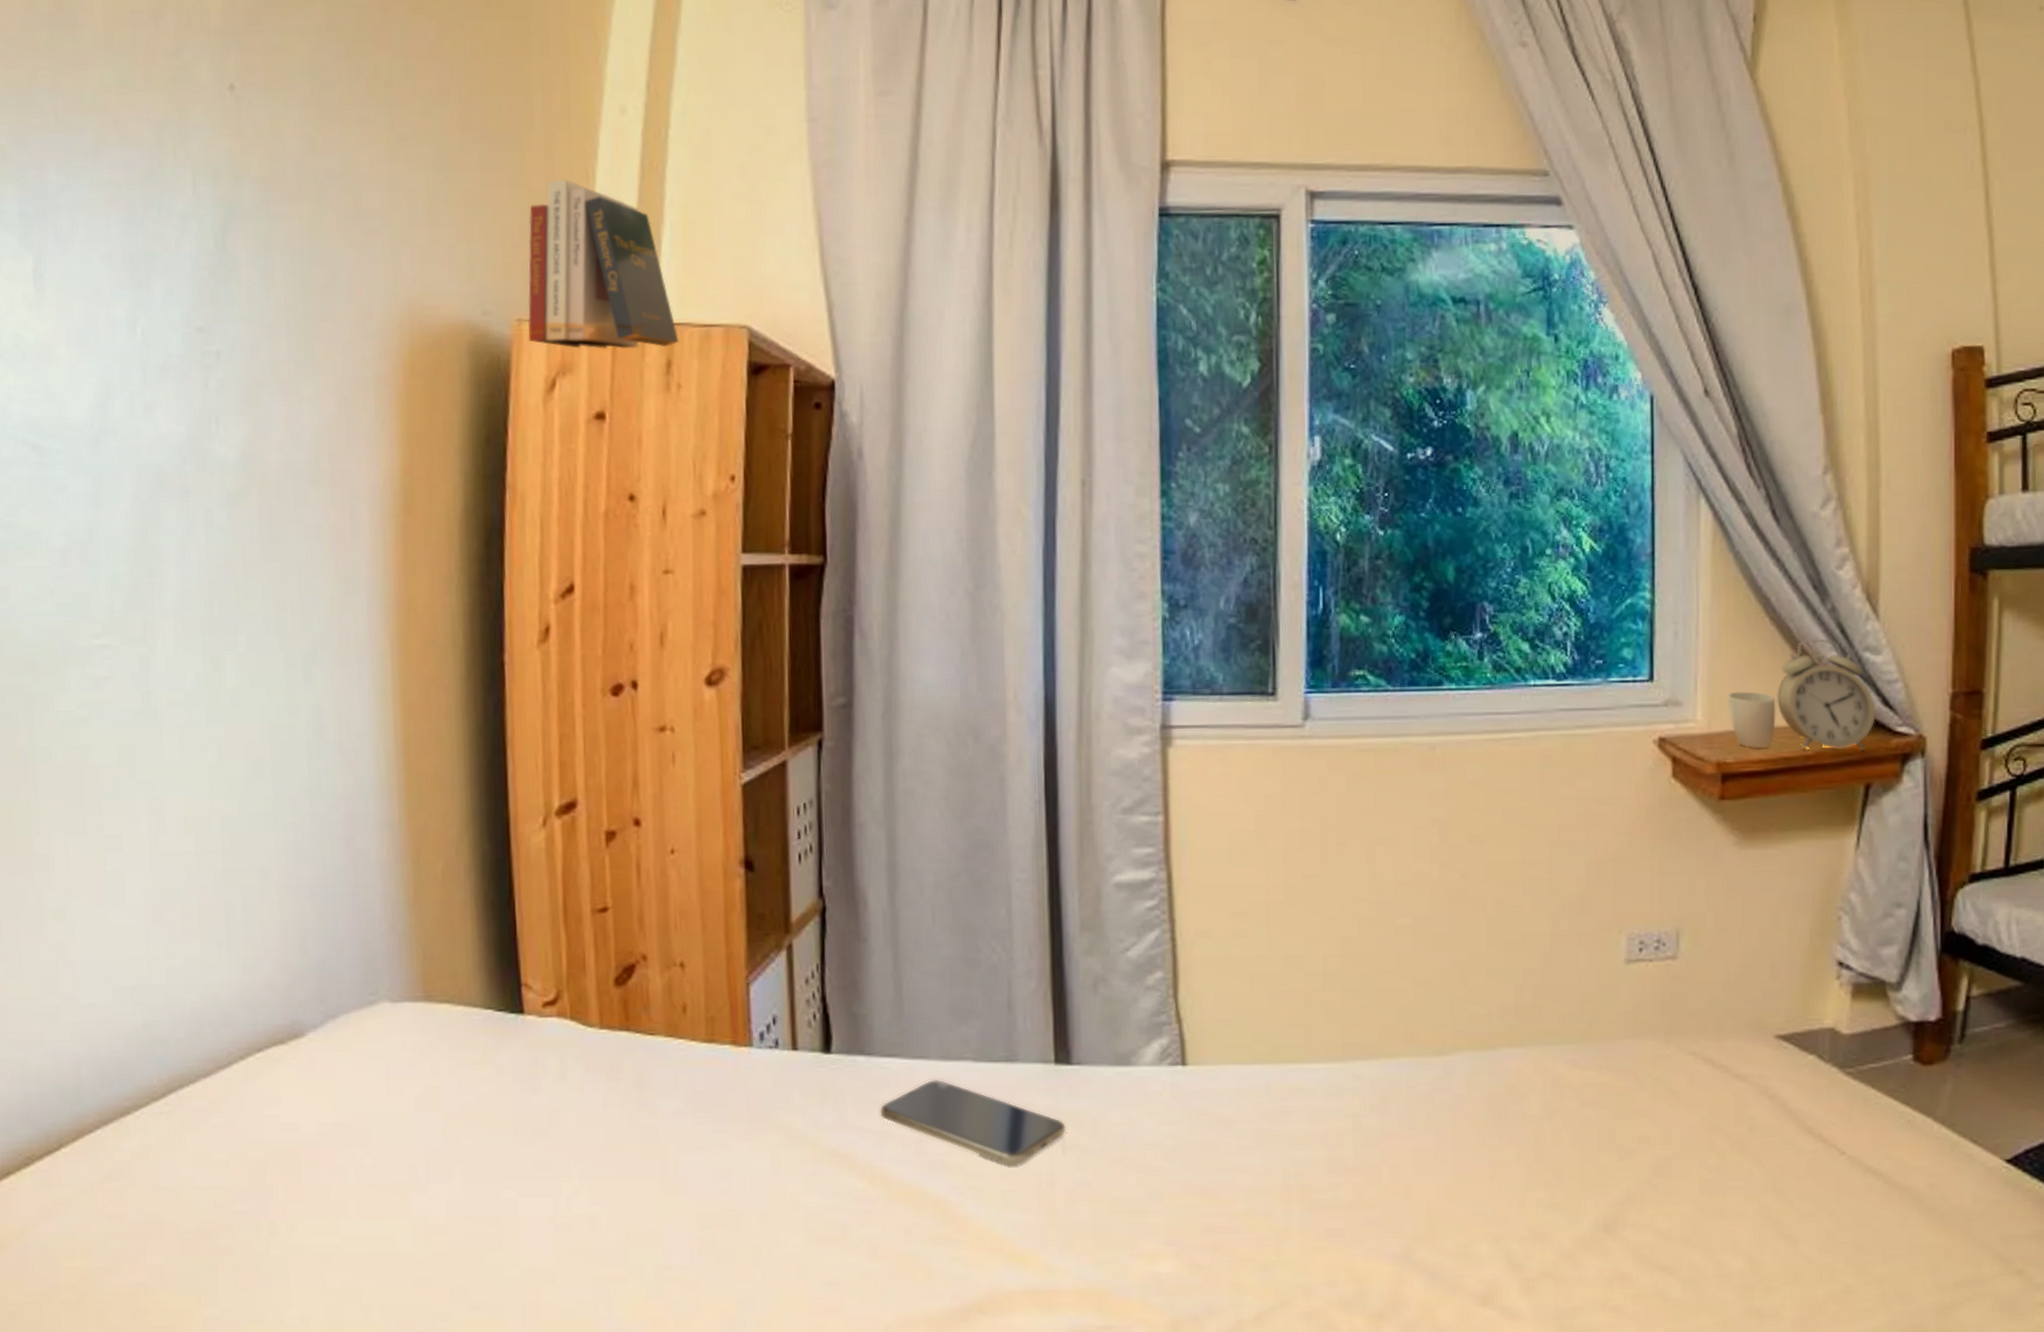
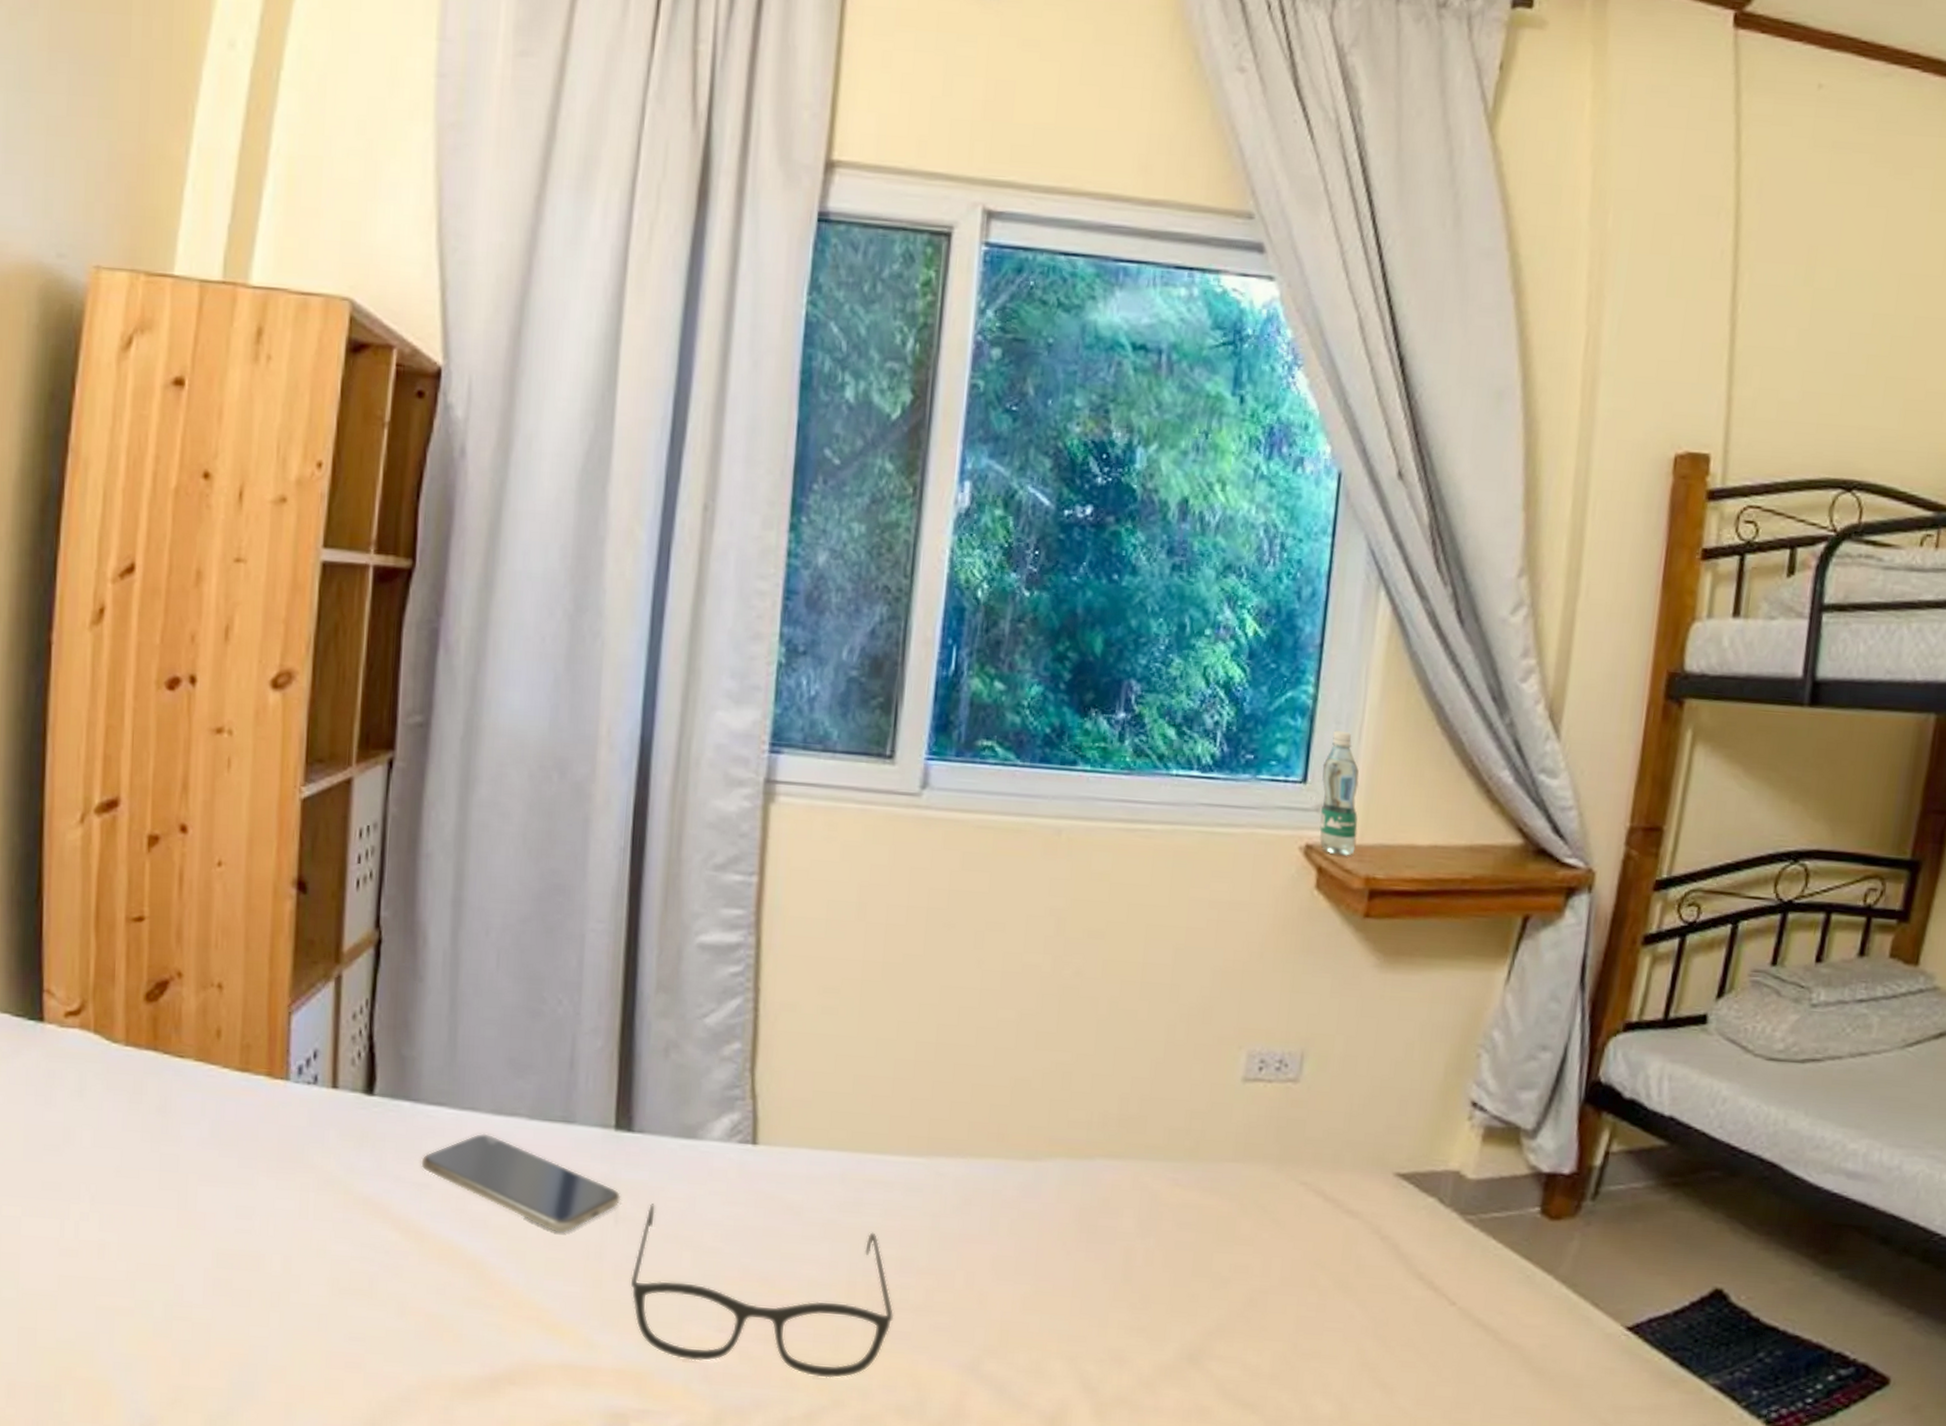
books: present [527,179,679,349] -> none [106,115,273,313]
eyeglasses: none [1082,1130,1327,1280] -> present [630,1204,894,1379]
bottle: none [1666,630,1705,745] -> present [1319,730,1360,856]
cup: present [1727,691,1776,748] -> none [1384,803,1438,867]
alarm clock: present [1777,639,1875,750] -> none [1438,754,1545,879]

